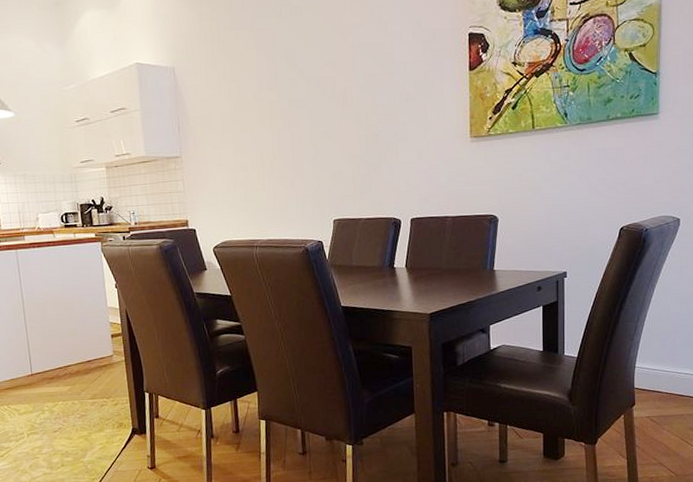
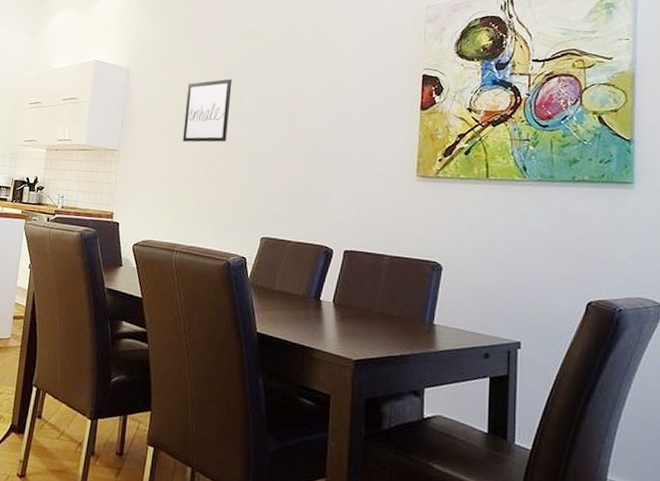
wall art: none [239,64,287,137] -> present [182,78,233,143]

